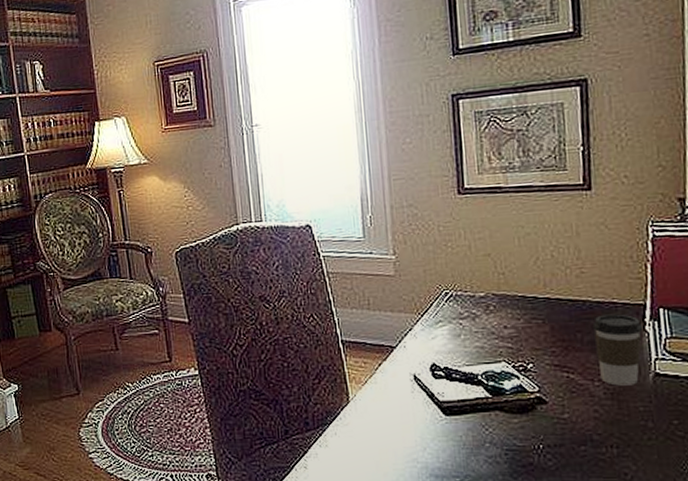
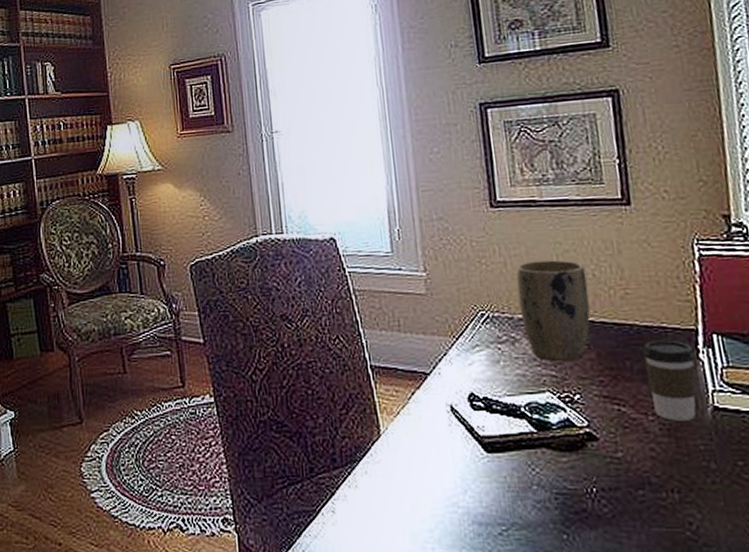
plant pot: none [479,242,547,336] -> present [516,260,591,363]

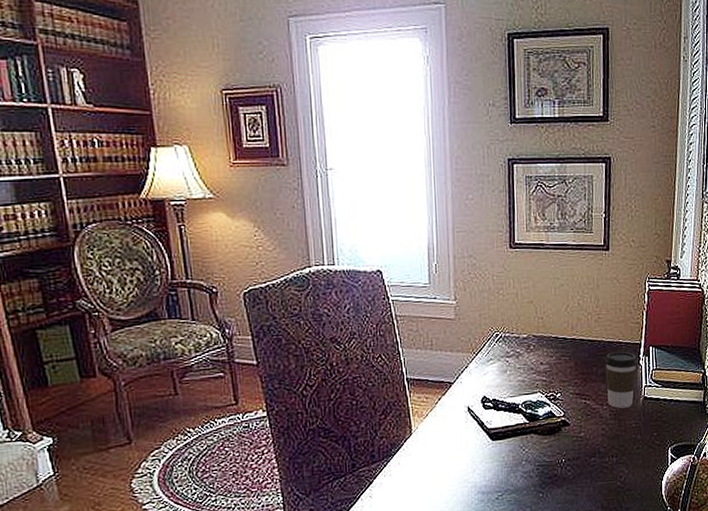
plant pot: present [516,260,591,363] -> none [524,292,574,371]

